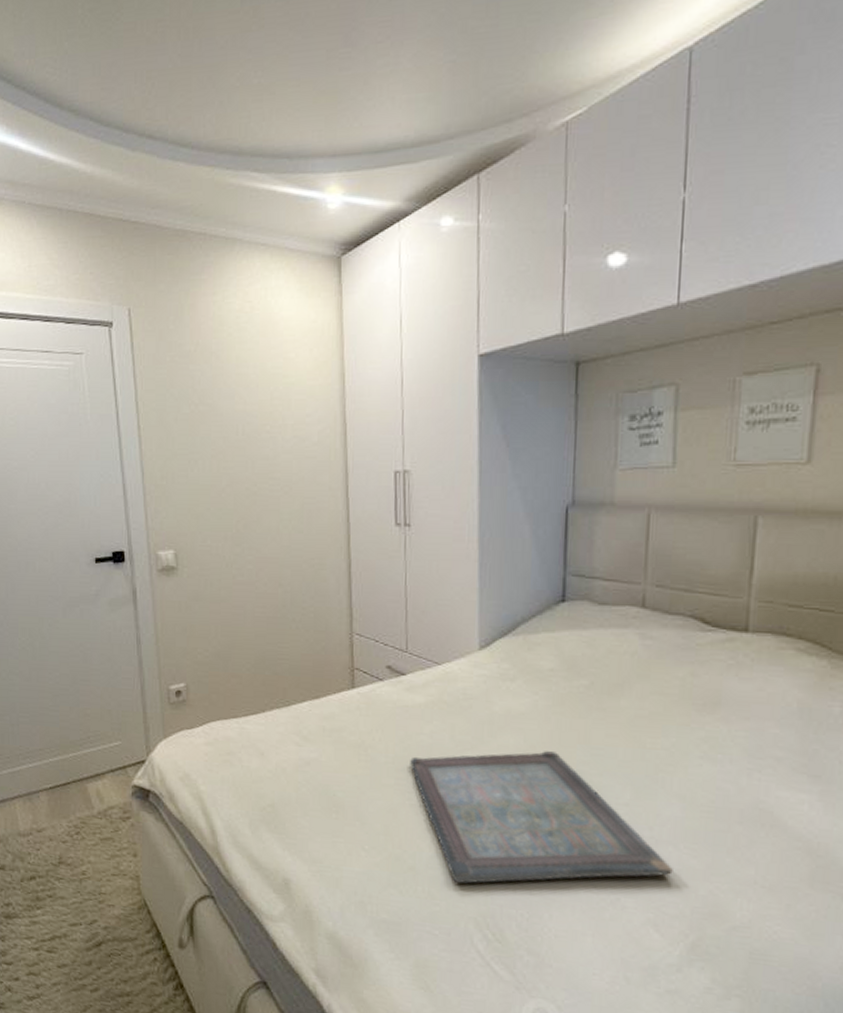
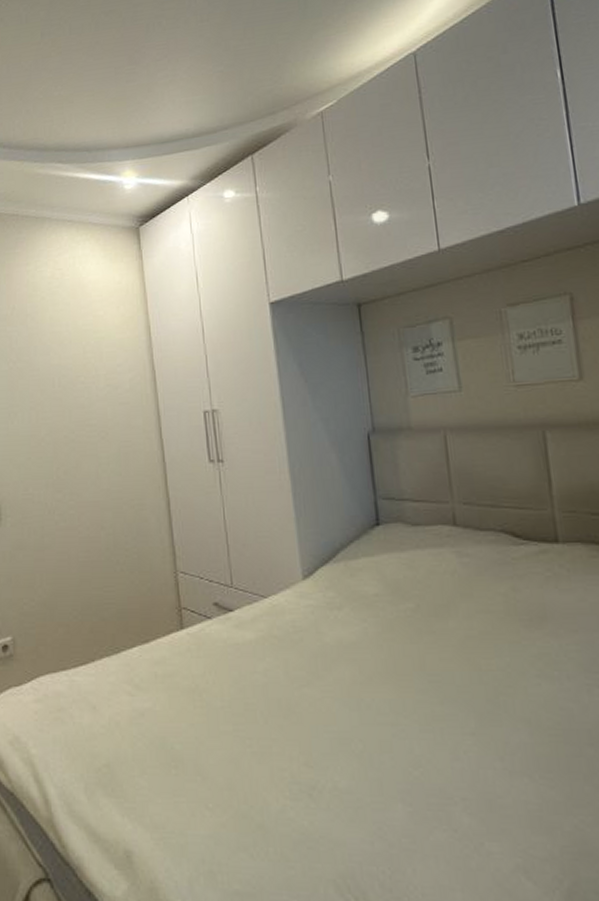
serving tray: present [410,751,673,884] -> none [247,682,533,841]

